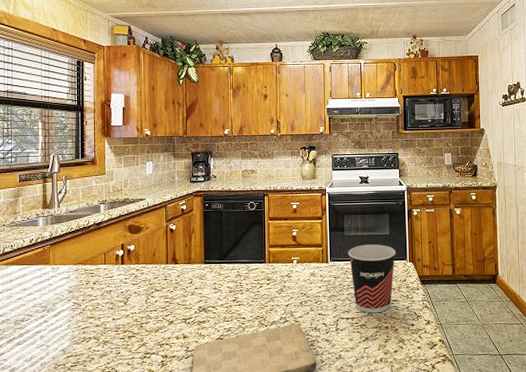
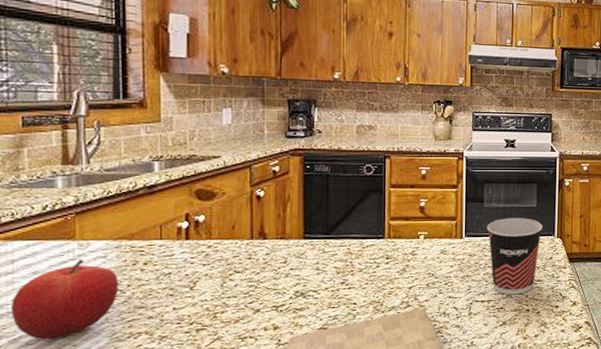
fruit: none [8,280,77,341] -> present [10,260,119,340]

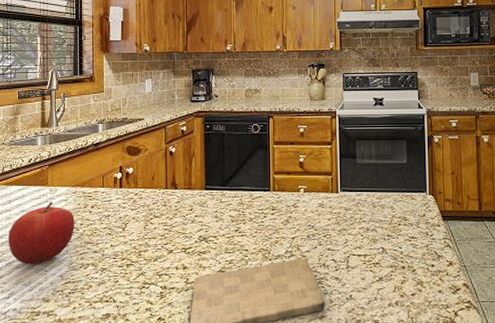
cup: present [487,218,543,295] -> none [360,174,414,251]

